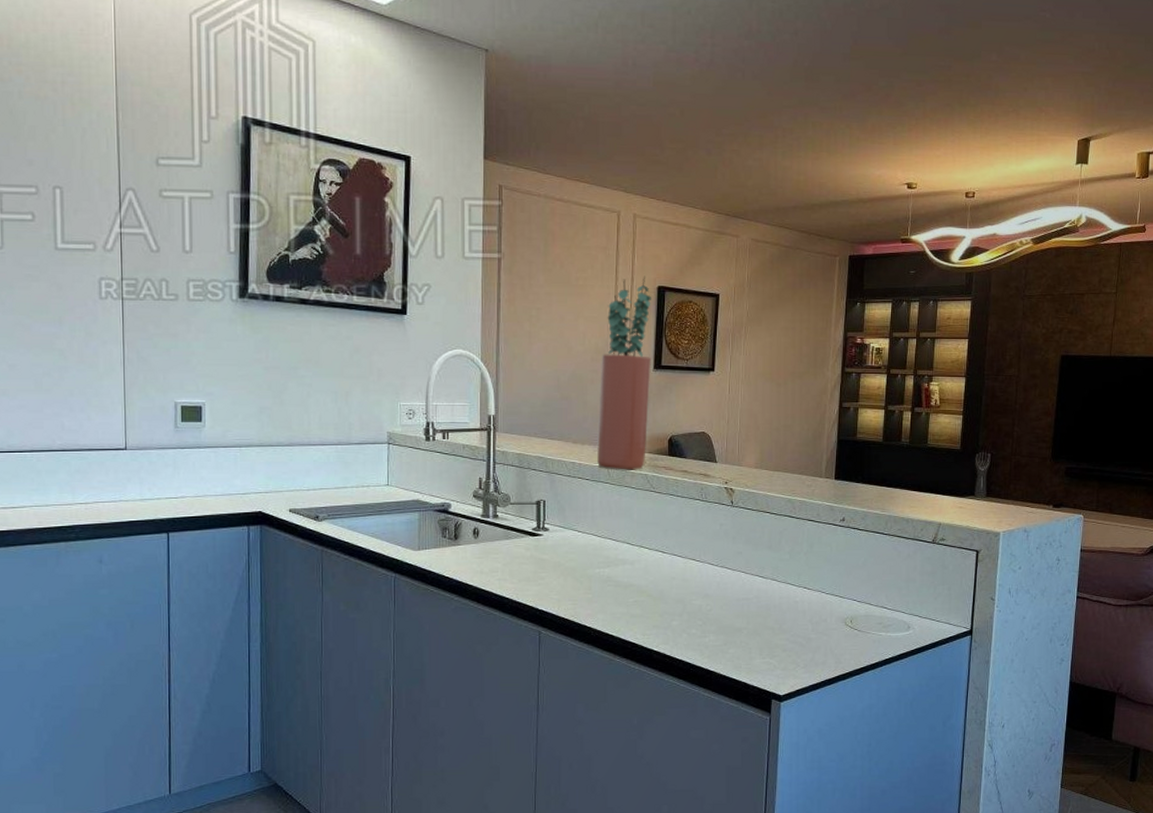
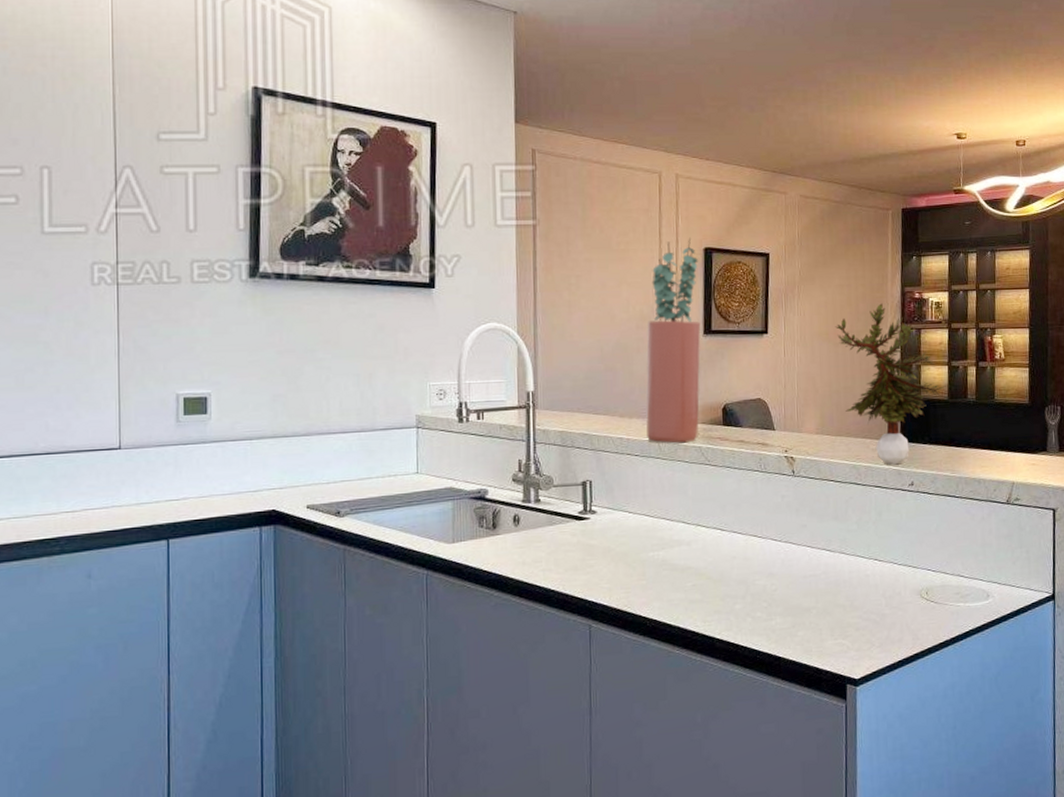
potted plant: none [778,347,882,502] -> present [834,303,946,466]

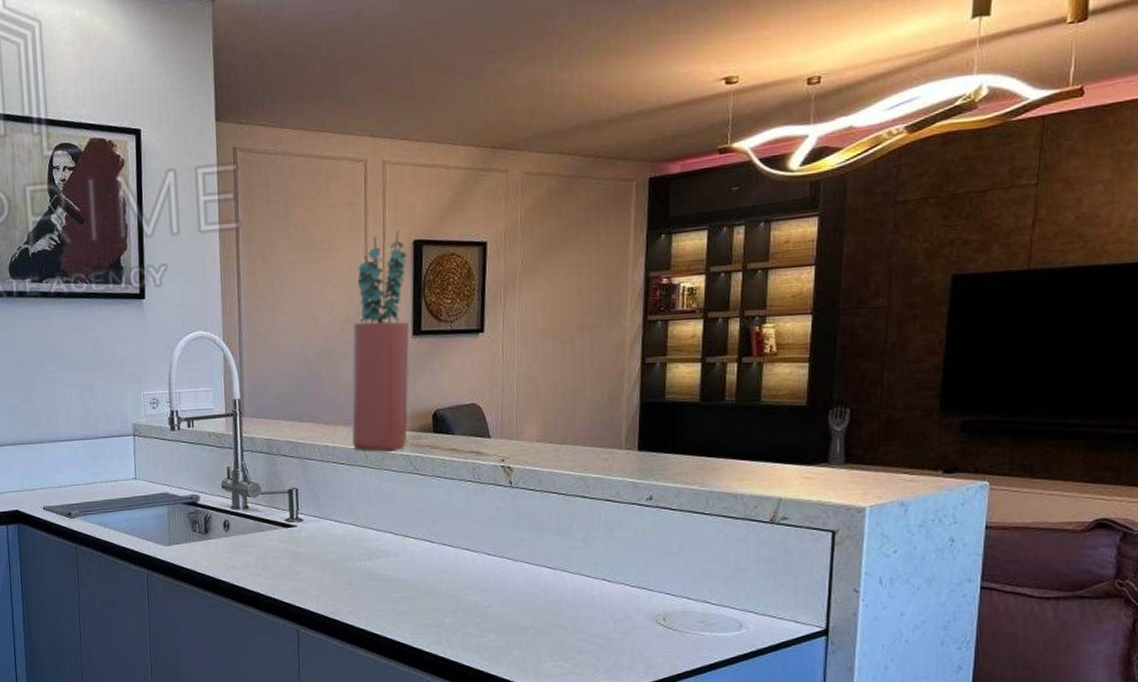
potted plant: present [834,303,946,466] -> none [561,292,698,478]

